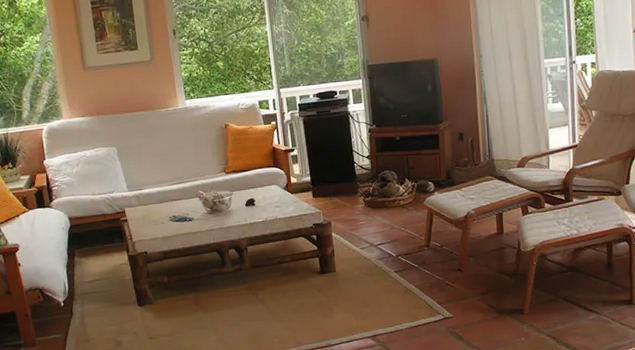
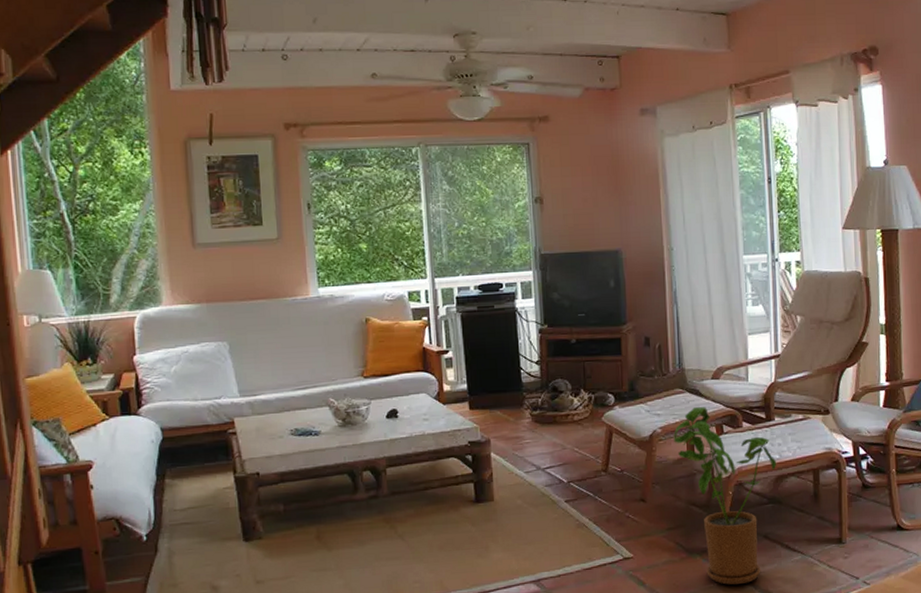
house plant: none [485,191,575,340] -> present [673,407,777,586]

